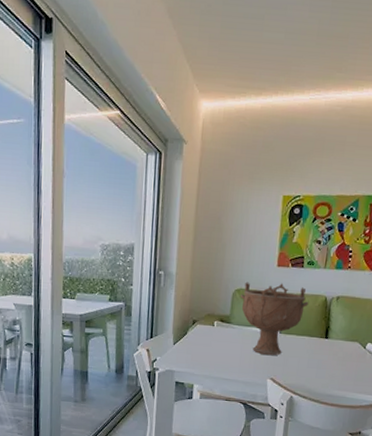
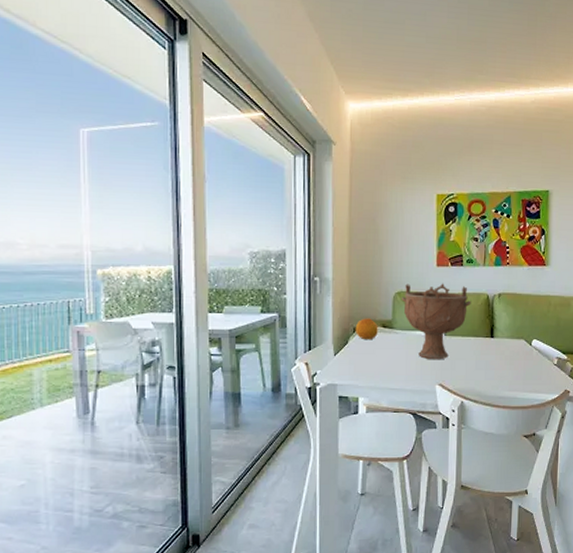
fruit: none [194,312,216,332] -> present [355,318,378,339]

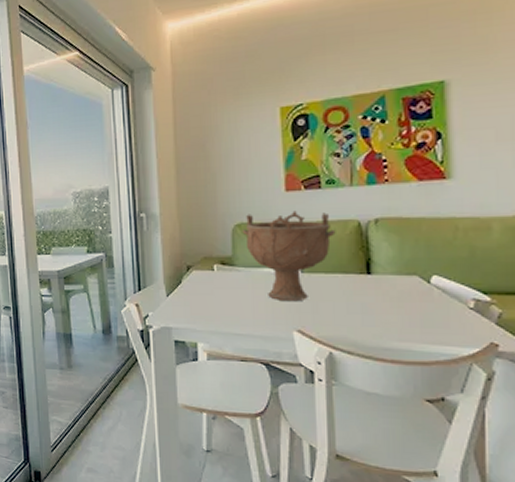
fruit: present [355,318,378,339] -> none [188,255,216,278]

